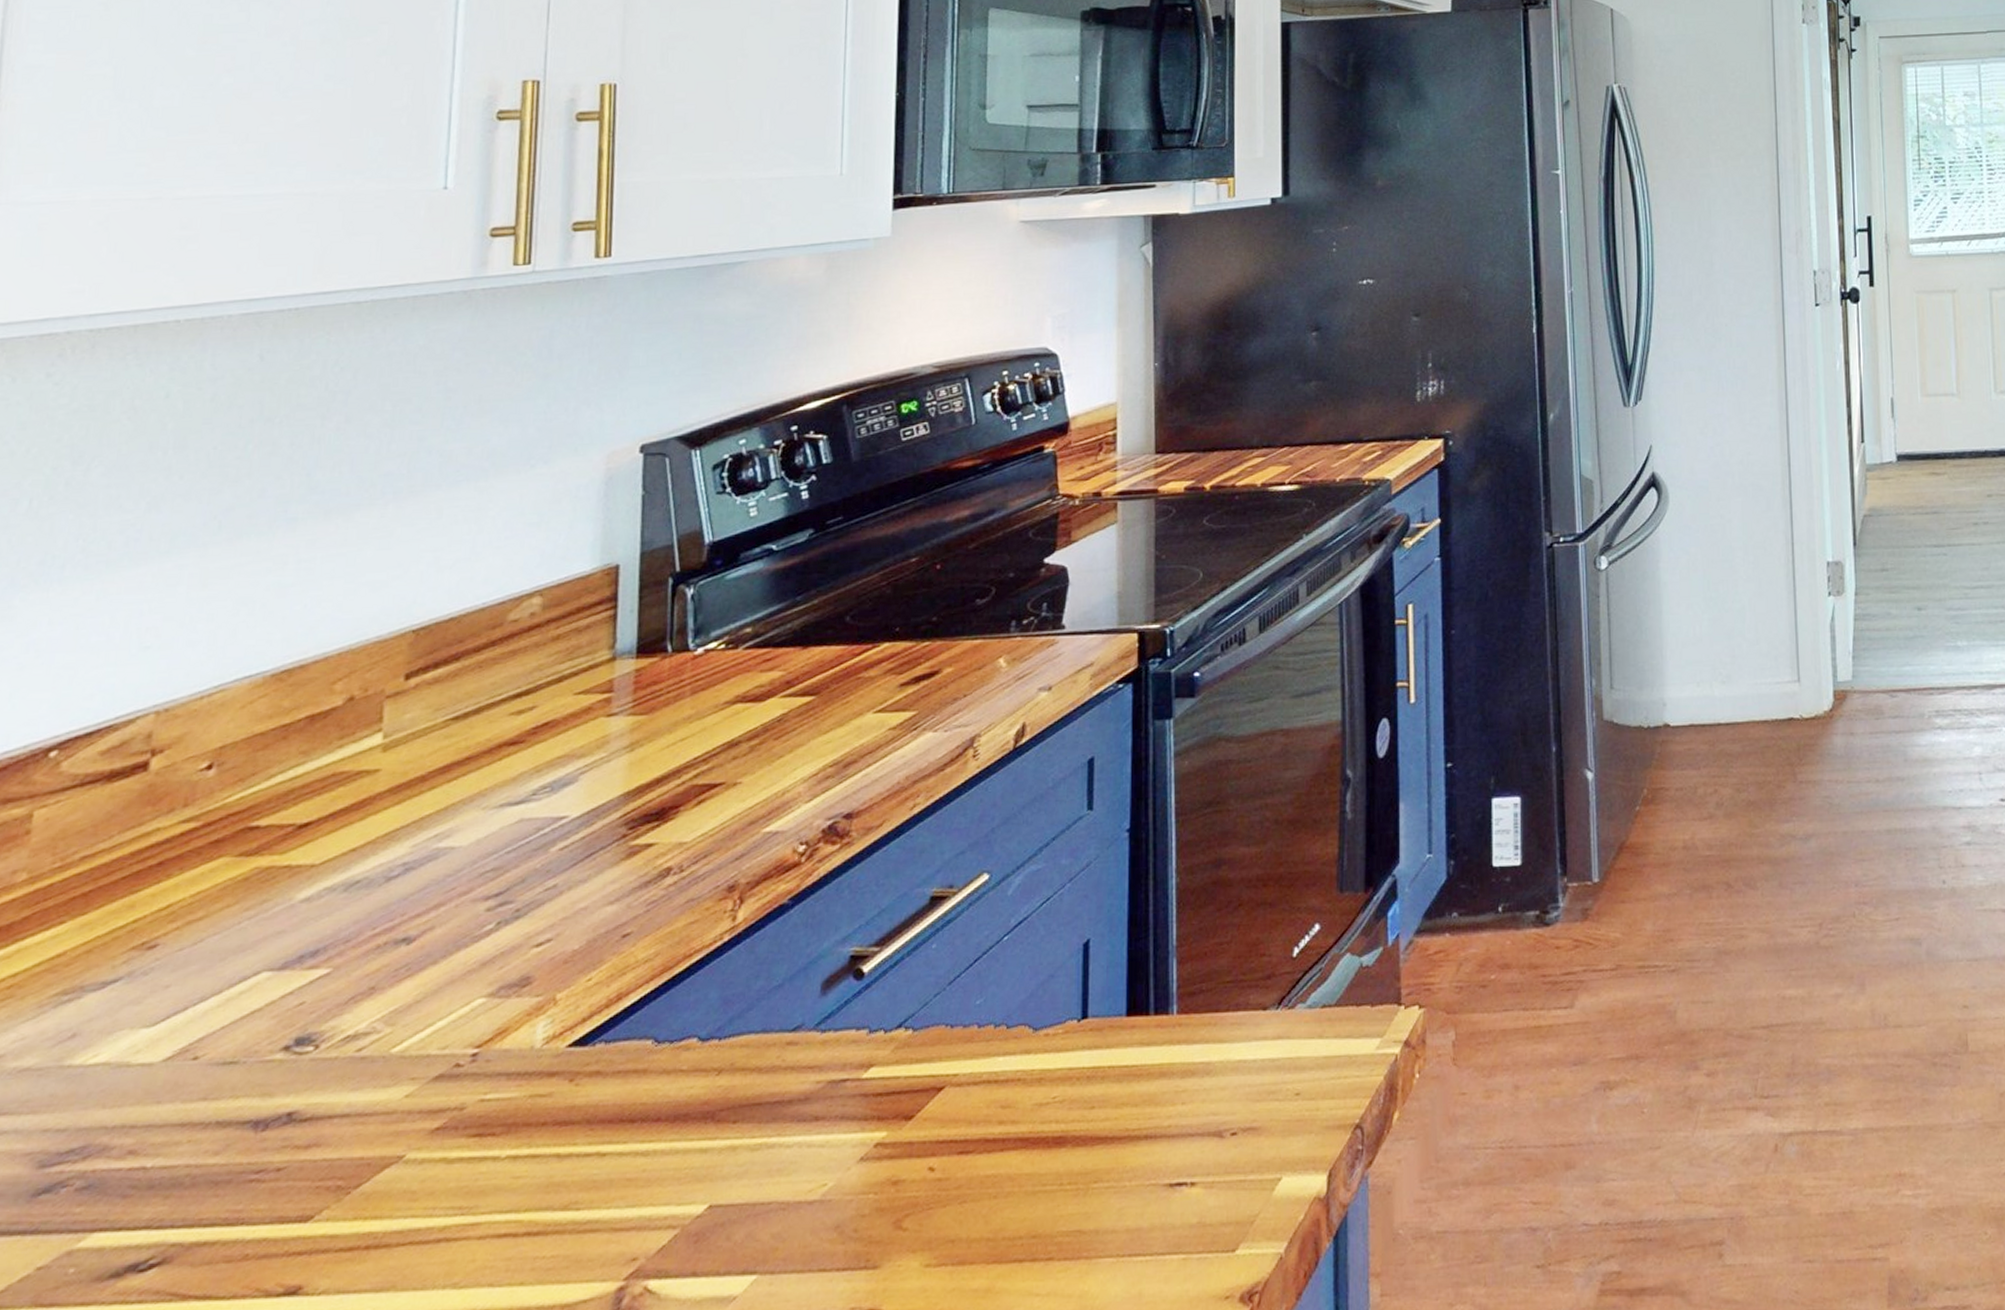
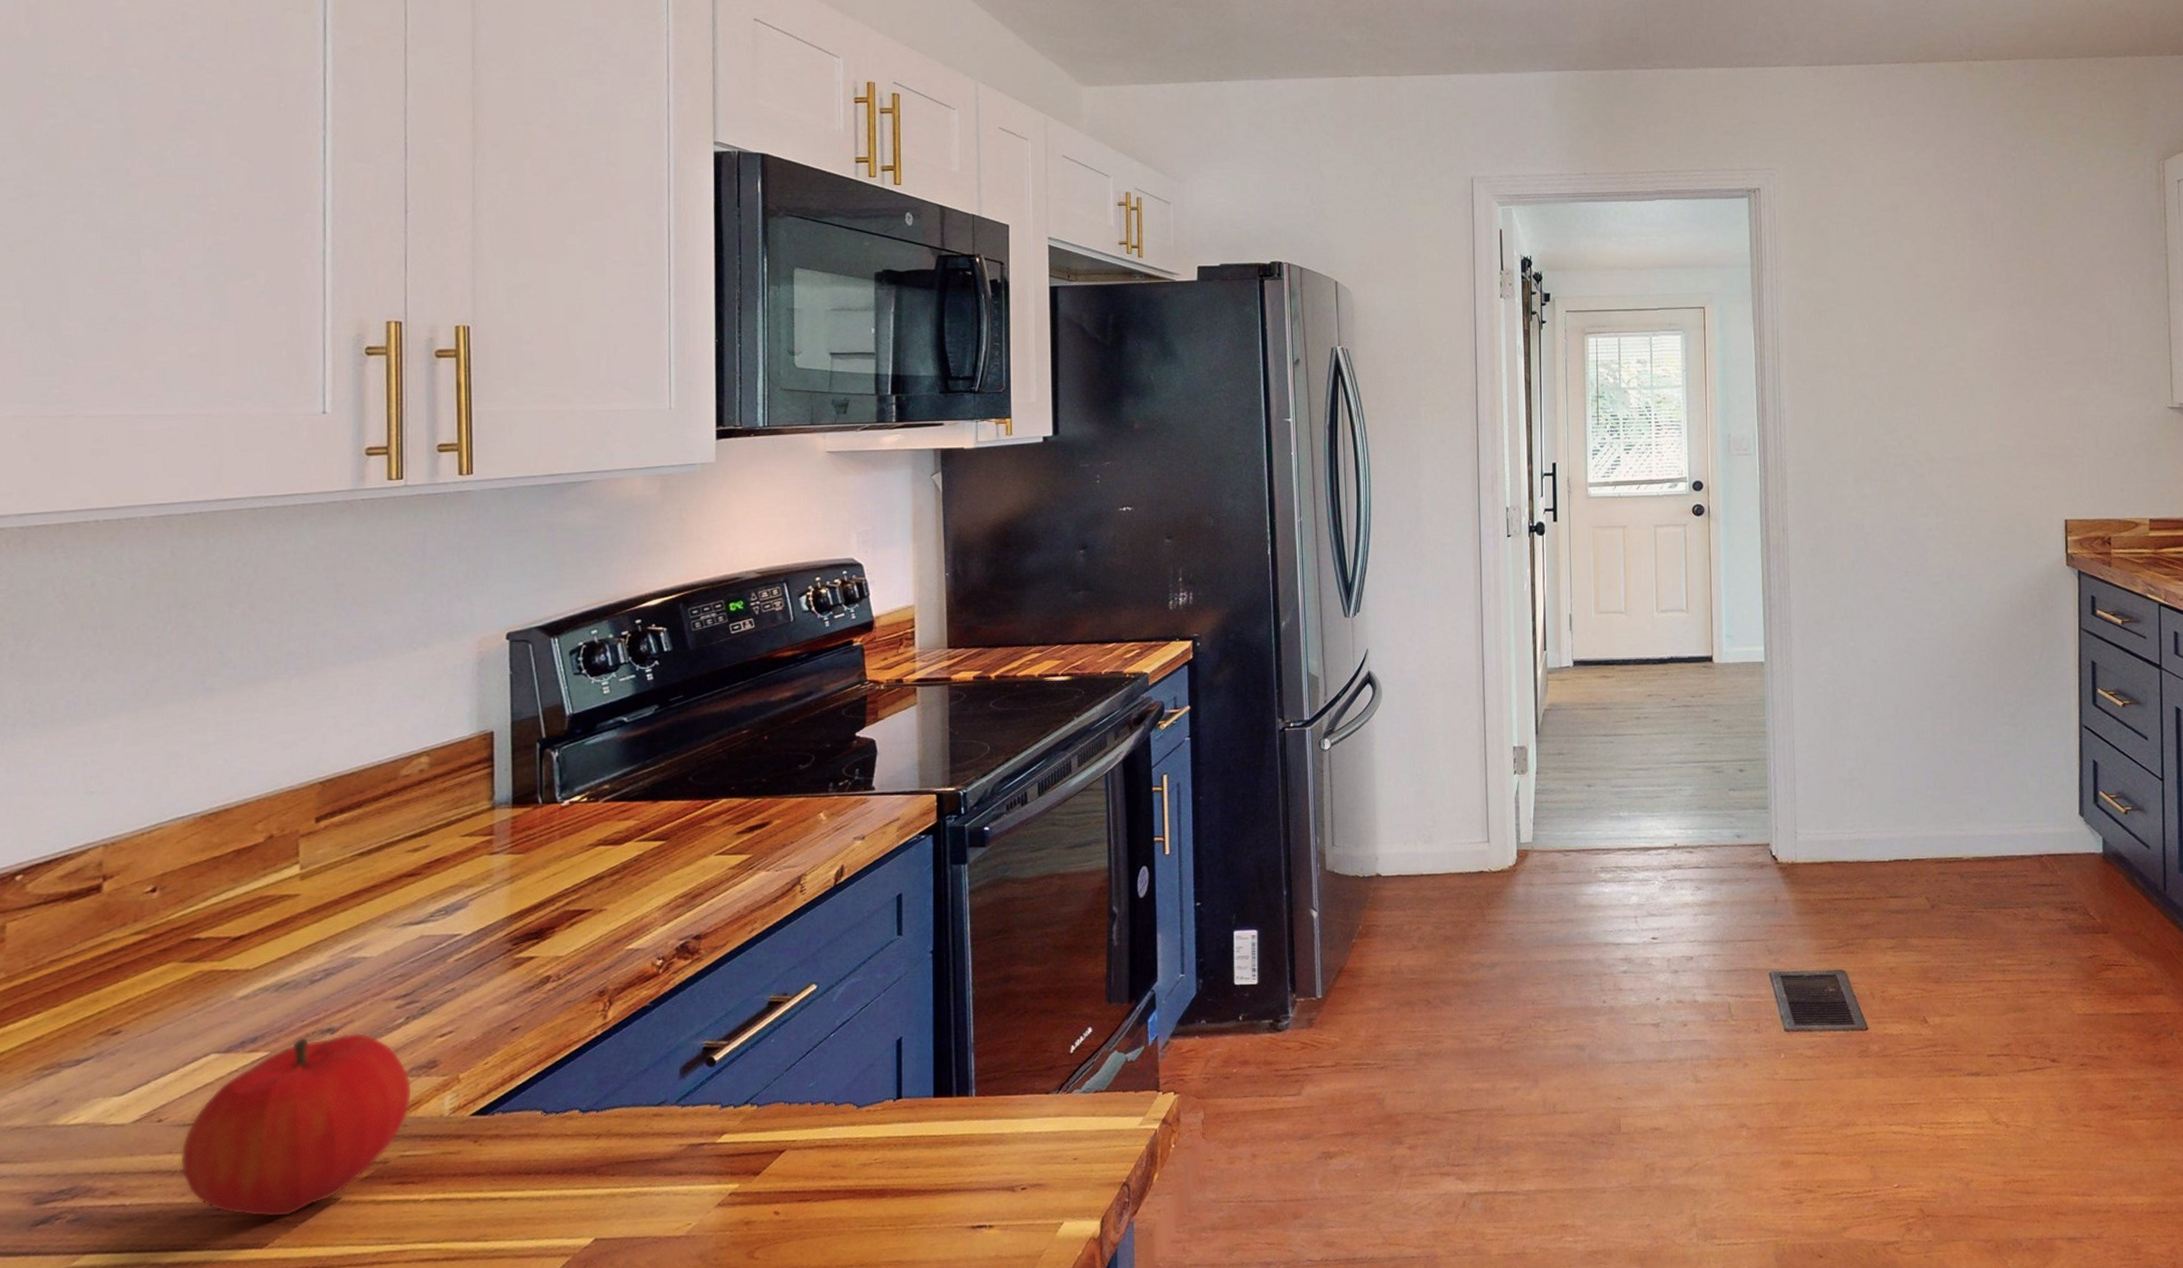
fruit: none [216,942,500,1182] -> present [180,1032,413,1218]

